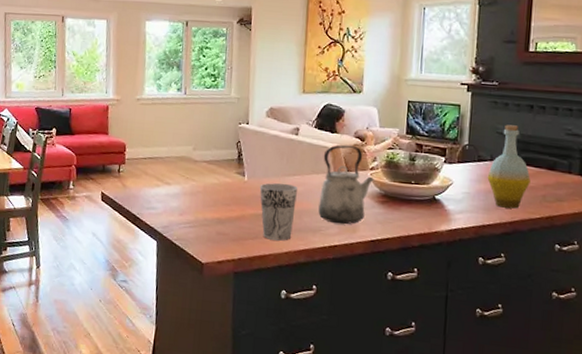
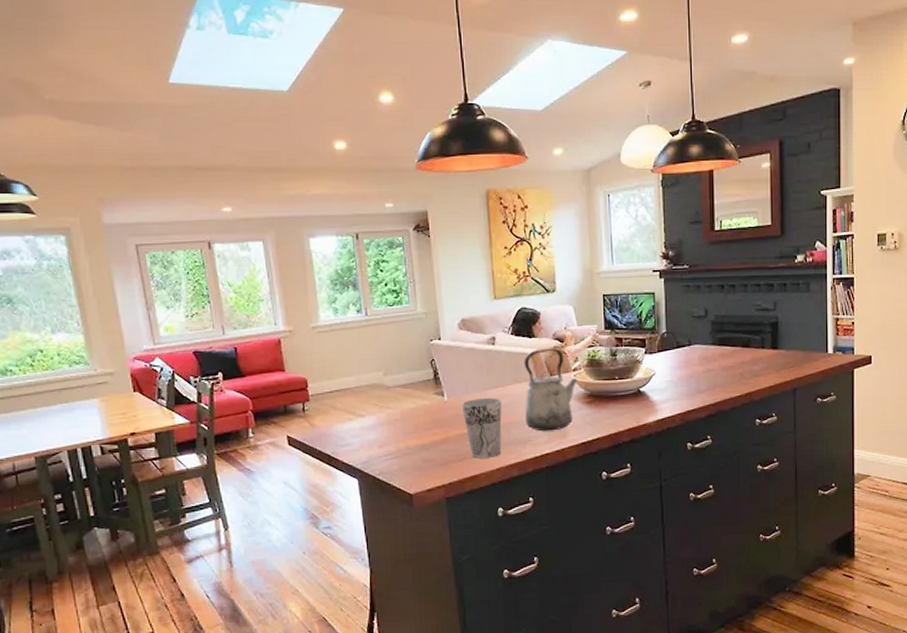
bottle: present [487,124,531,209] -> none [687,307,728,391]

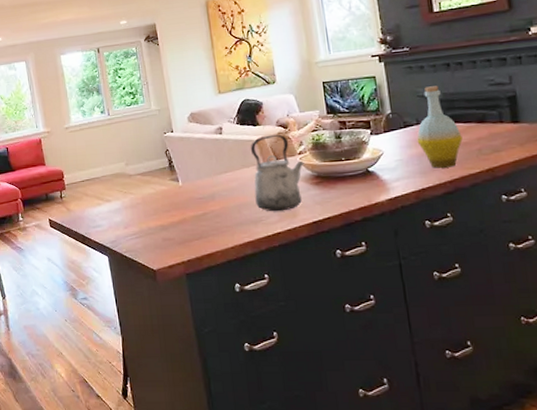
cup: present [461,397,502,458] -> none [195,181,235,238]
bottle: none [687,307,728,391] -> present [417,86,463,168]

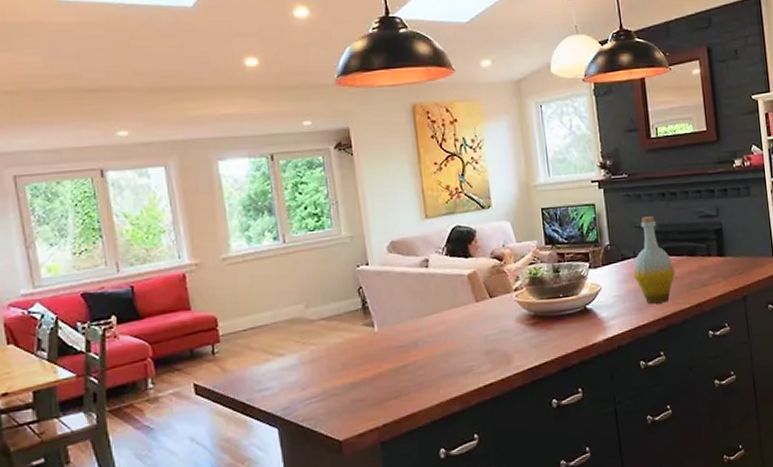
kettle: present [250,134,304,212] -> none [460,267,520,359]

